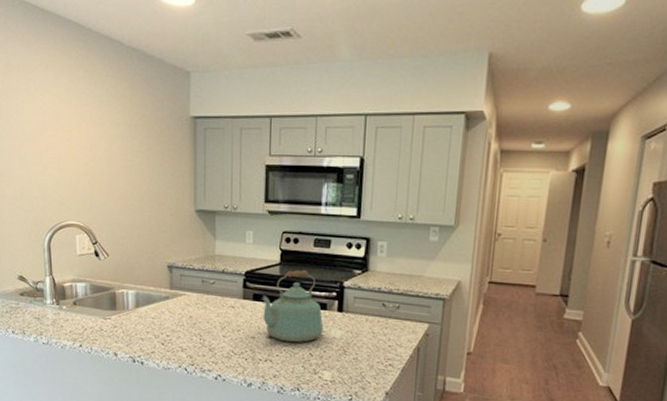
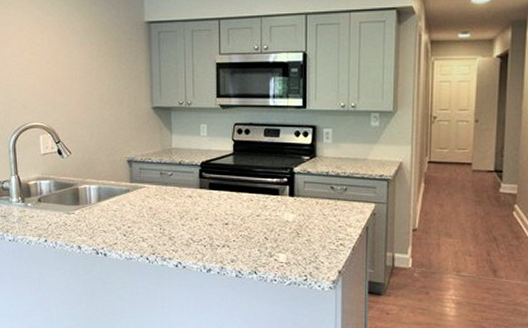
kettle: present [261,269,324,343] -> none [217,158,277,228]

